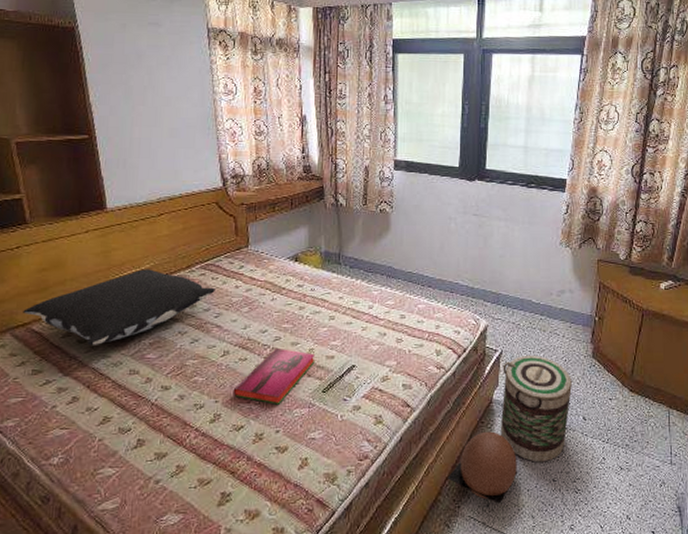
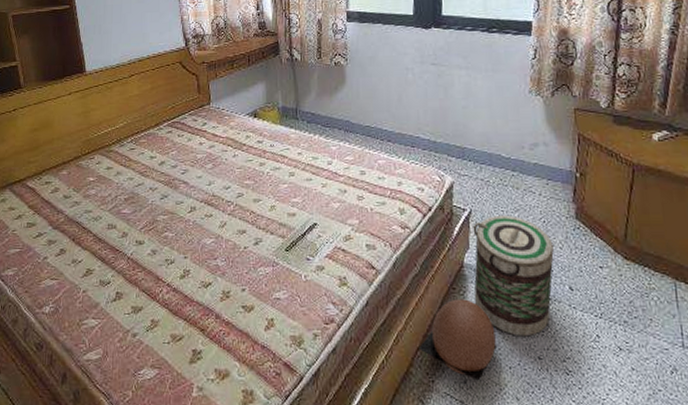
pillow: present [23,269,215,345] -> none [19,127,181,200]
hardback book: present [233,347,315,404] -> none [200,204,277,262]

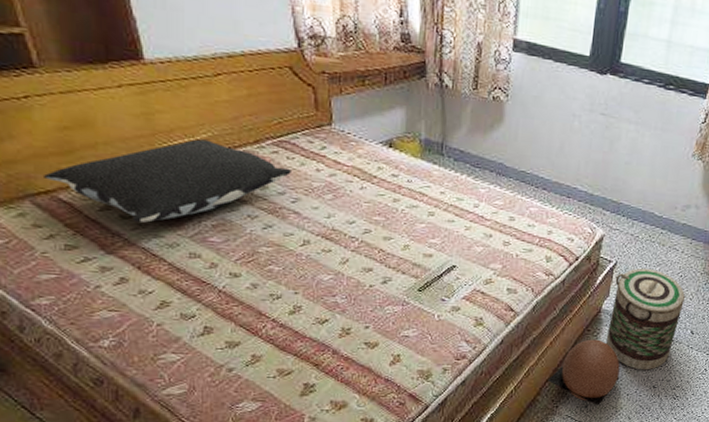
pillow: none [19,127,181,200] -> present [44,139,291,223]

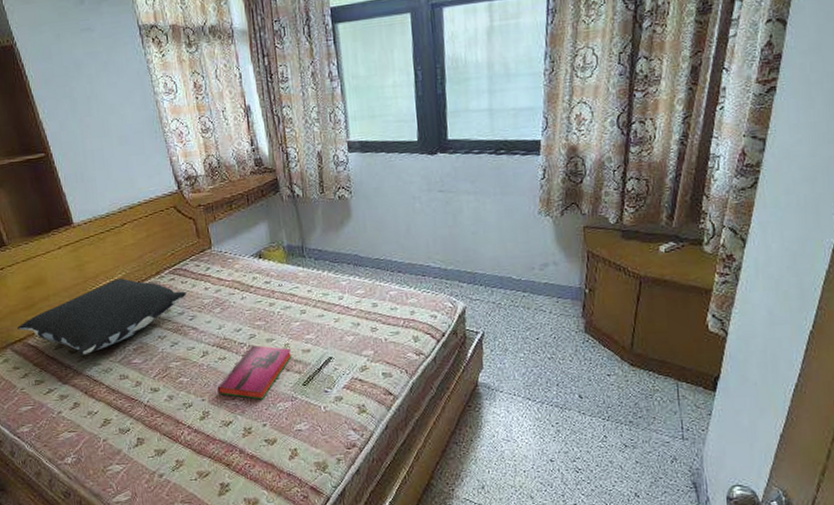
hardback book: none [315,241,411,300] -> present [217,345,292,400]
ball: present [547,339,620,405] -> none [438,414,512,486]
basket: present [606,268,685,370] -> none [486,334,564,444]

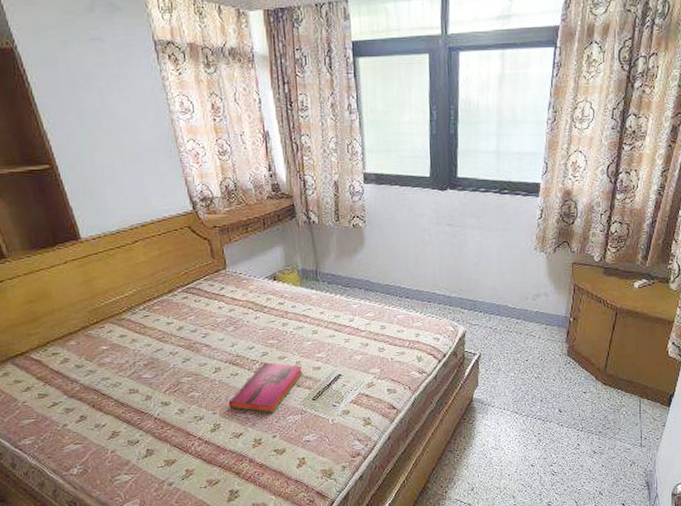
pillow: present [17,278,186,355] -> none [19,295,200,369]

